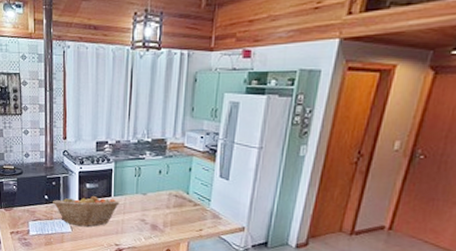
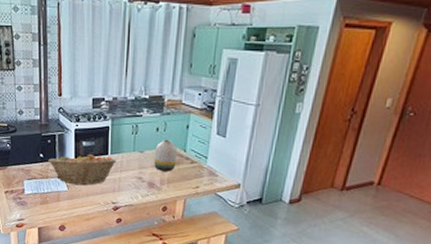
vase: none [157,181,180,214] -> present [154,139,177,172]

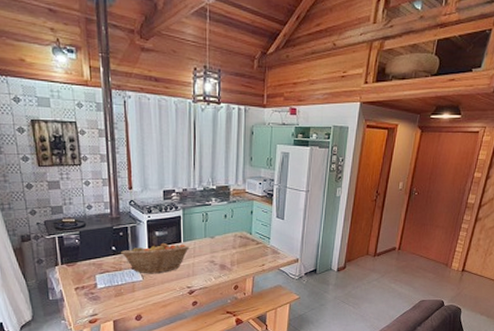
vase: present [154,139,177,172] -> none [224,224,244,253]

